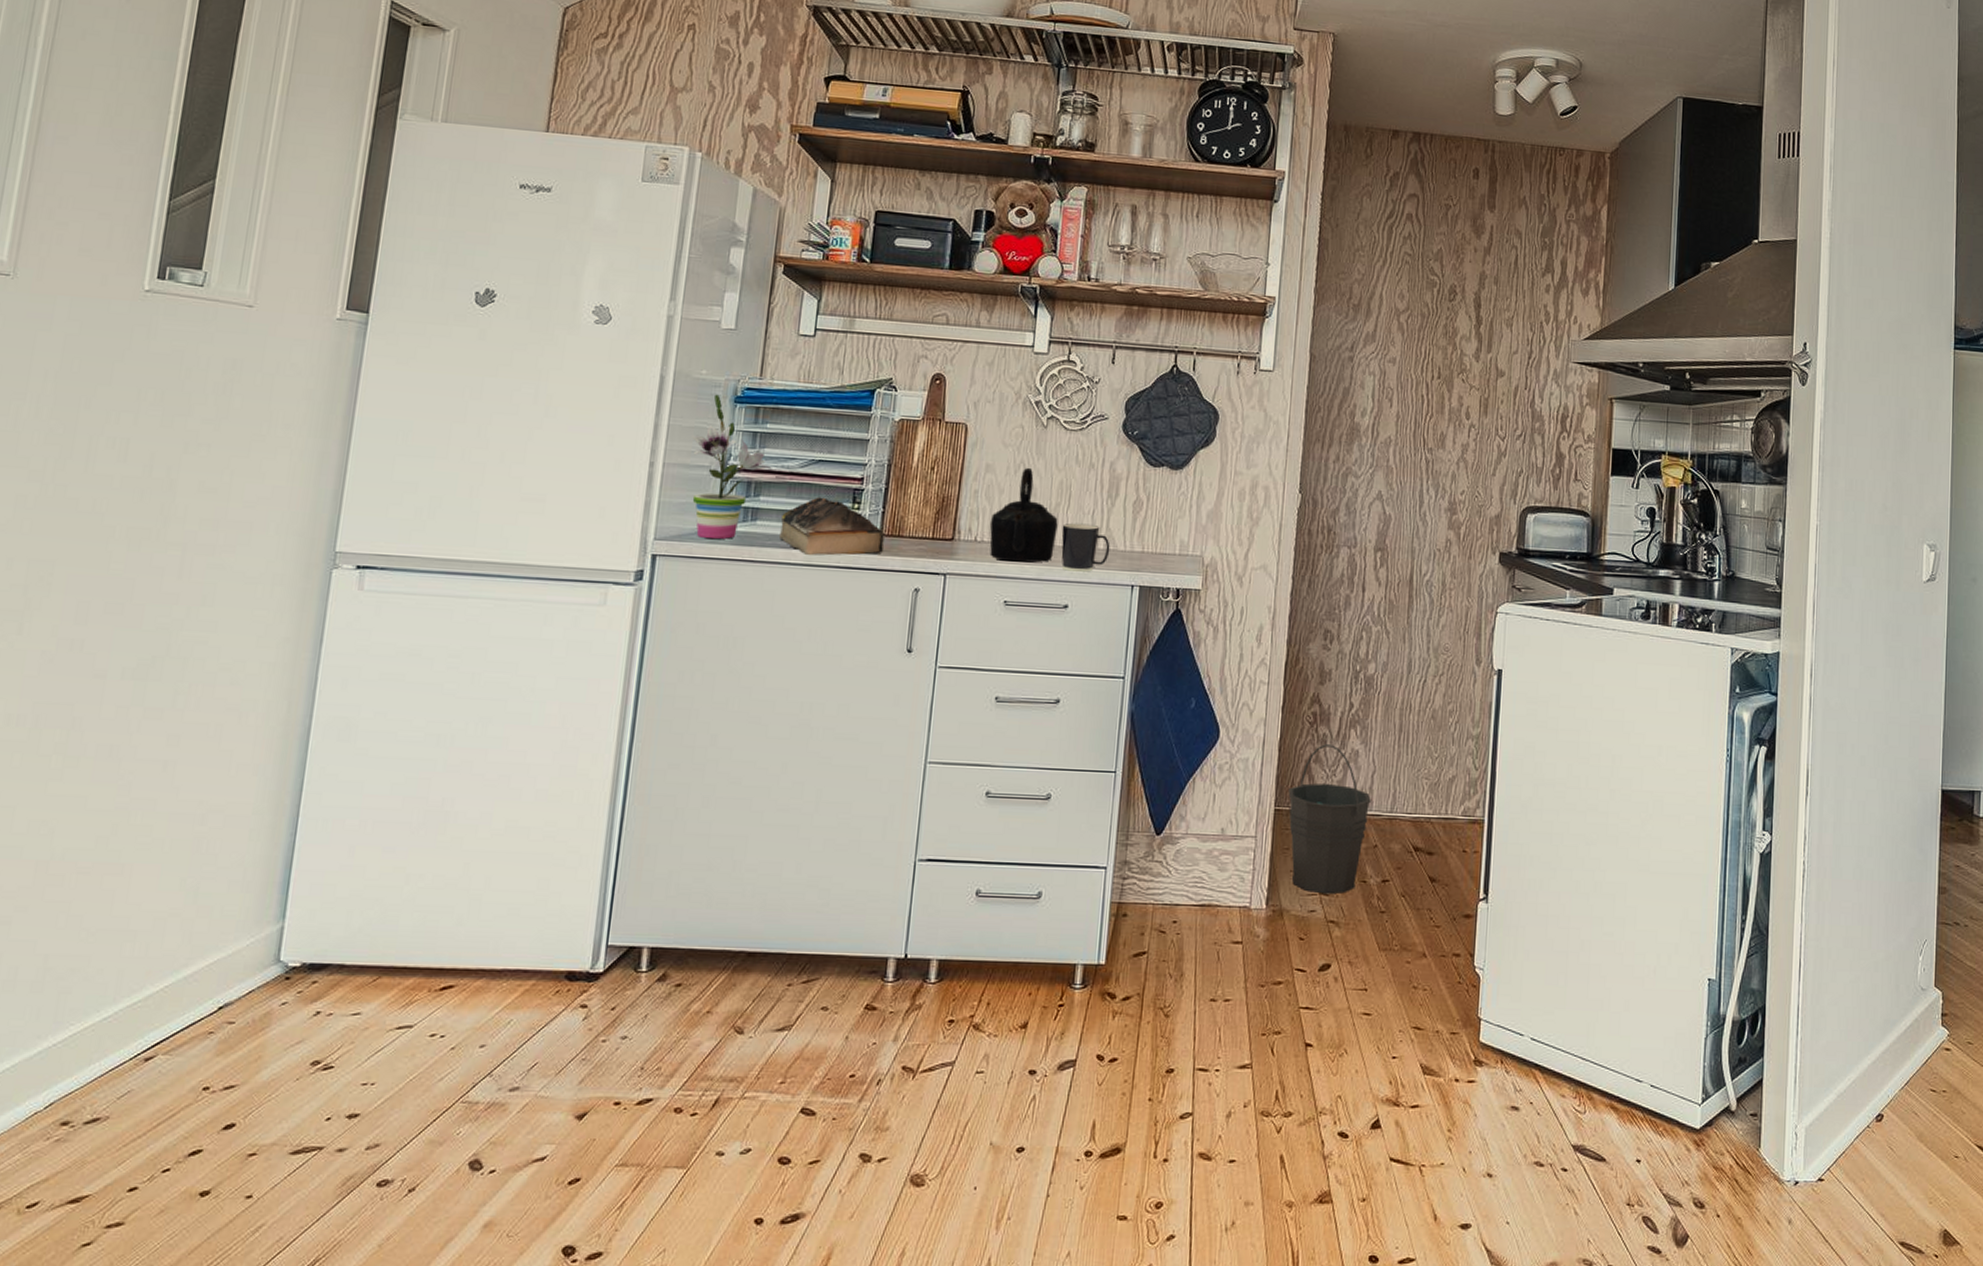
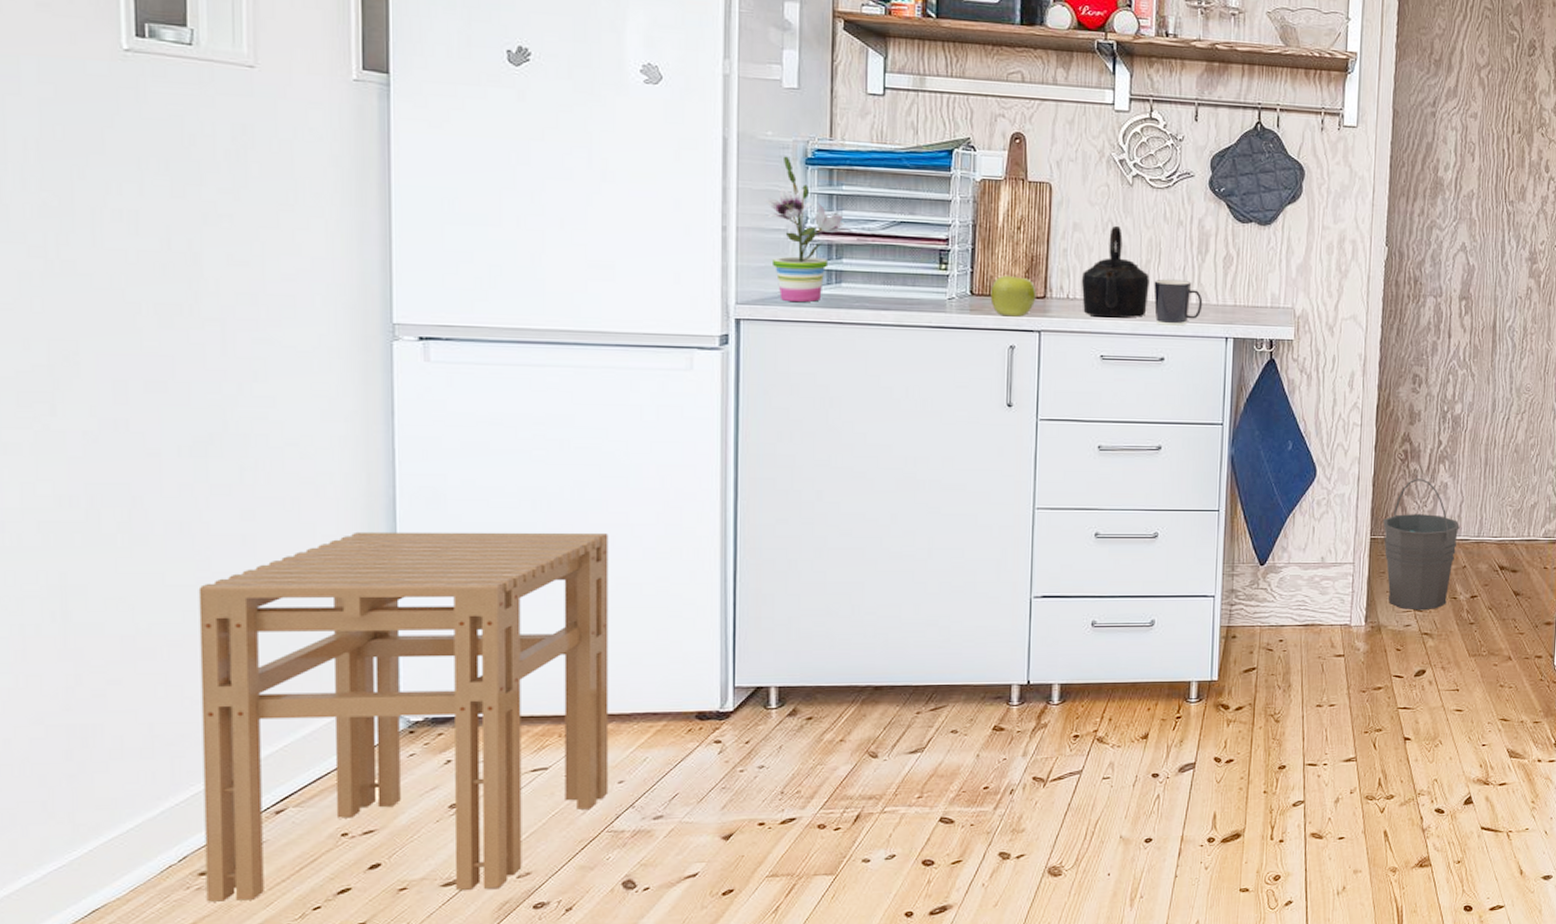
stool: none [63,761,505,1160] -> present [198,531,609,902]
bread loaf: present [778,497,884,556] -> none [866,258,975,317]
fruit: none [899,515,945,559] -> present [990,275,1037,317]

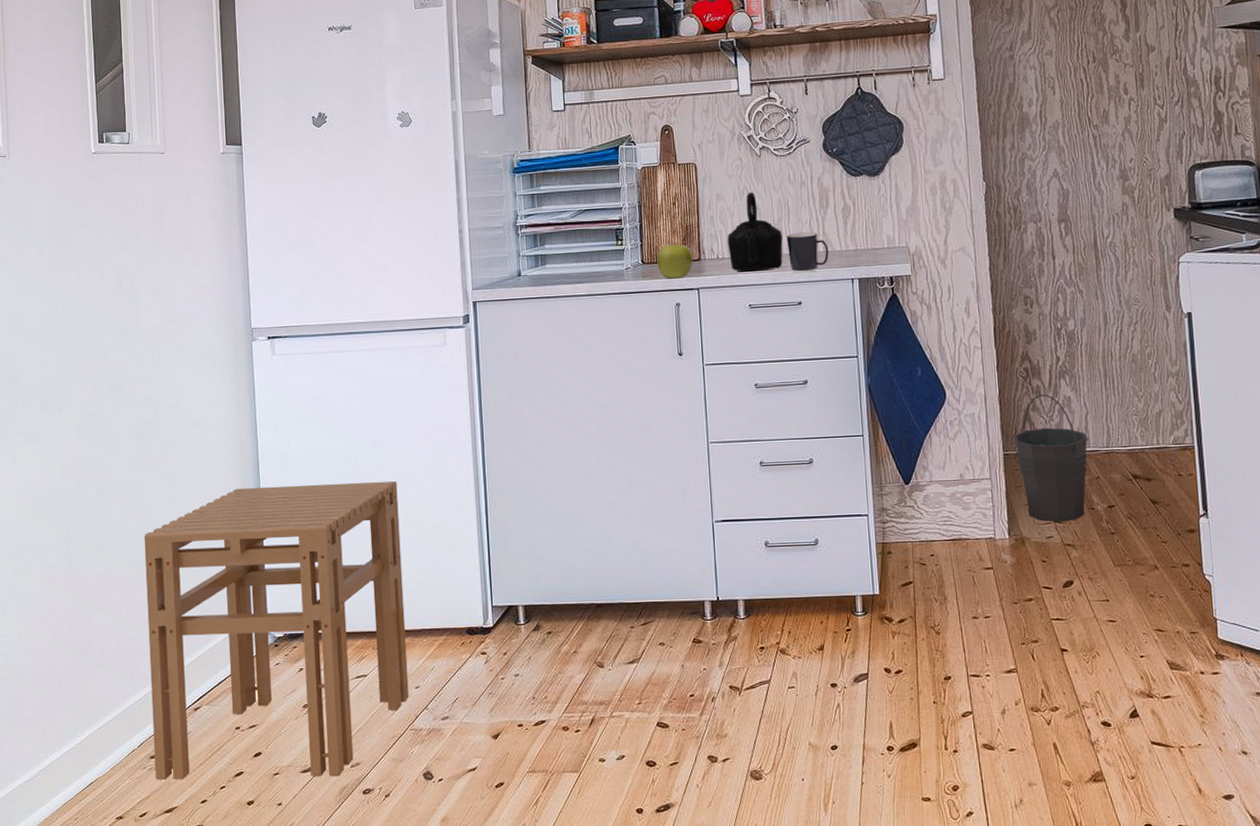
potted plant: present [764,156,852,303] -> none [486,169,550,284]

